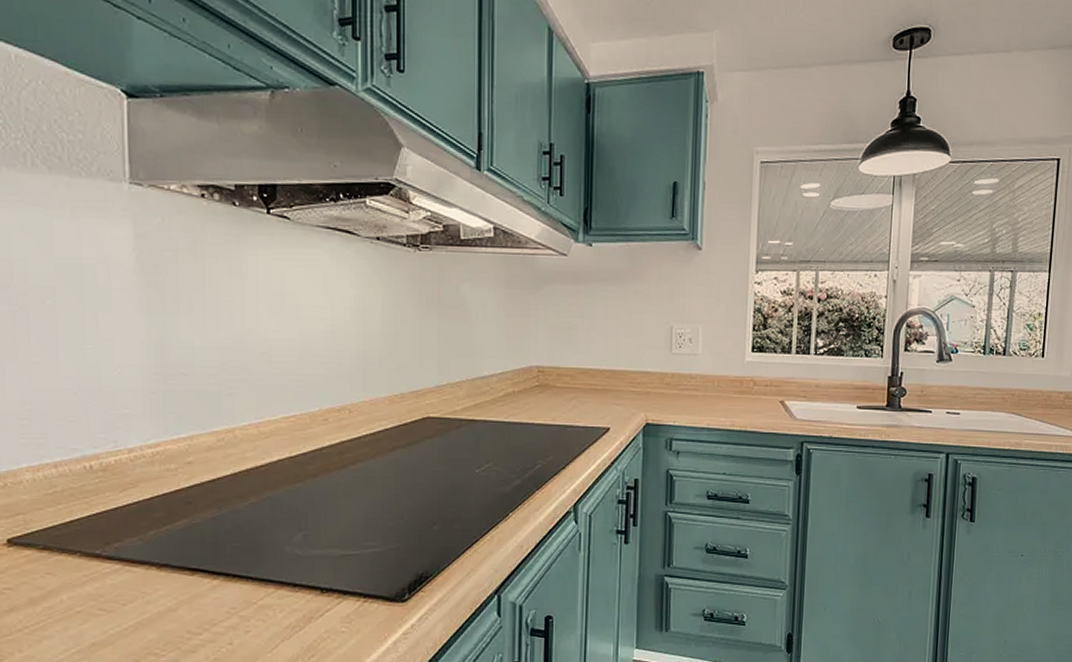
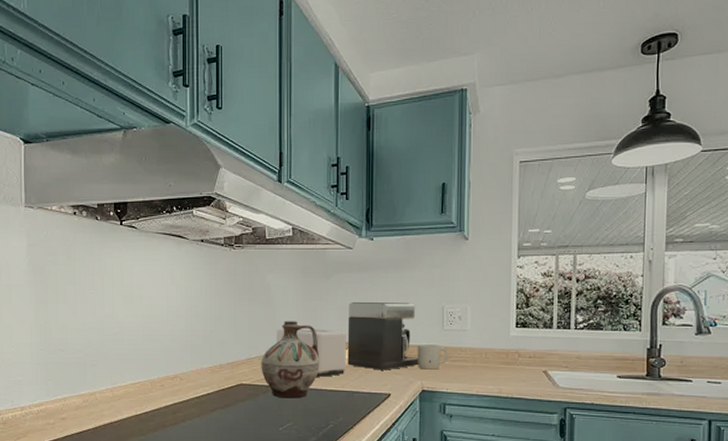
ceramic jug: none [453,340,526,434] -> present [261,321,320,399]
toaster: none [472,348,558,408] -> present [276,327,346,377]
coffee maker: none [559,318,643,400] -> present [347,301,419,370]
mug: none [640,370,677,400] -> present [417,344,449,370]

